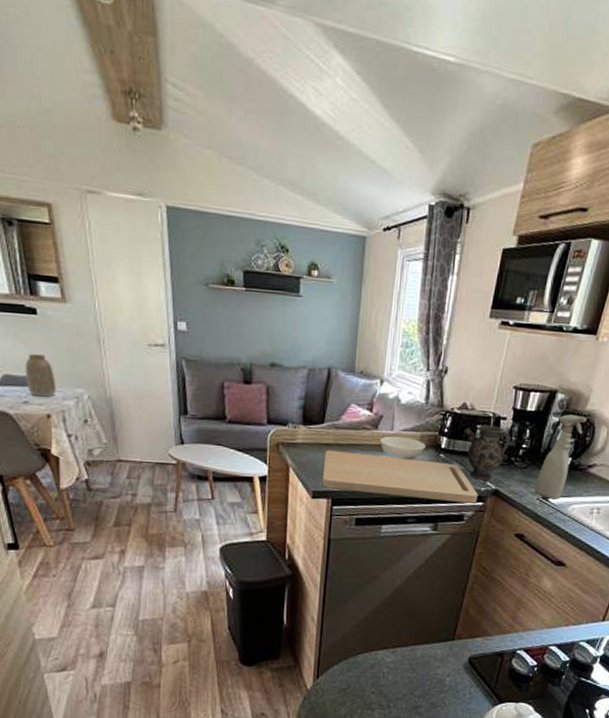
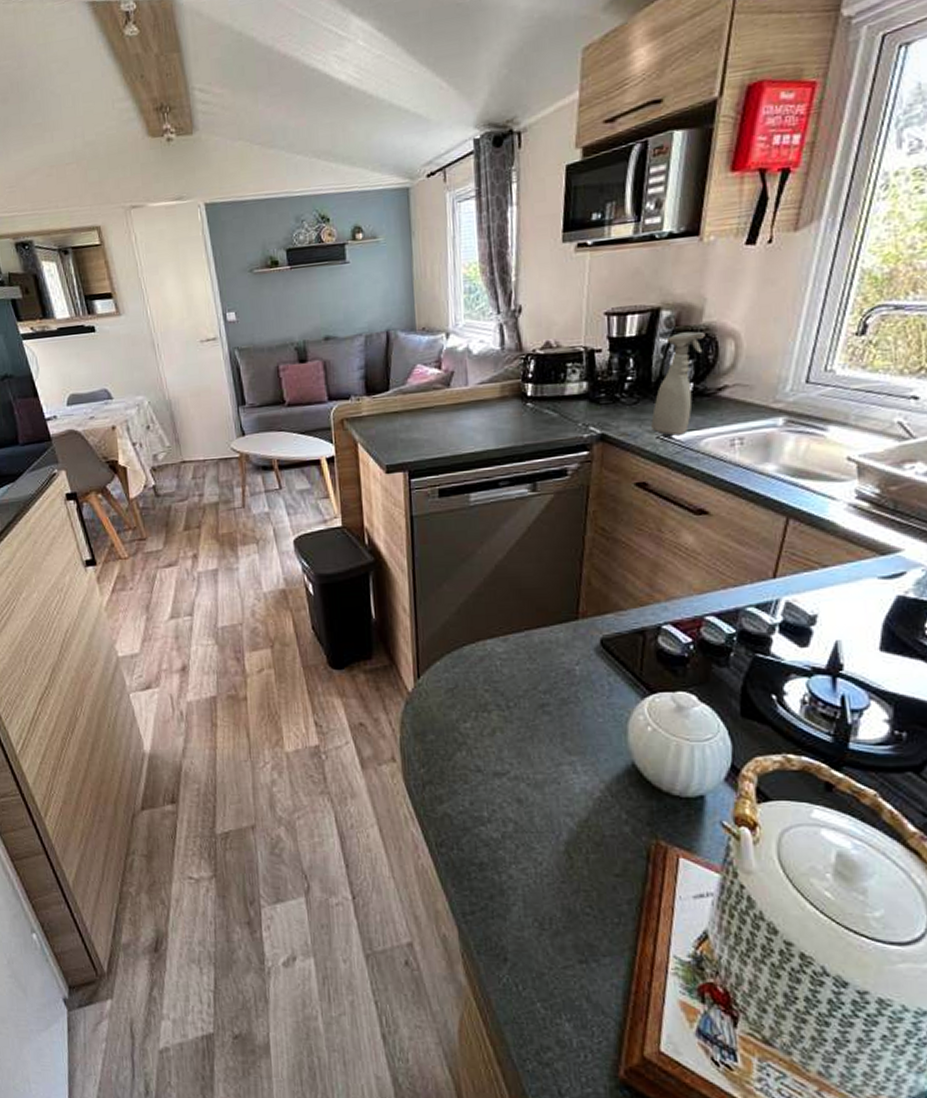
vase: present [25,354,56,398] -> none [88,369,119,412]
cutting board: present [321,450,478,504] -> none [394,411,581,461]
bowl: present [379,436,426,460] -> none [453,390,509,417]
ewer: present [465,424,511,480] -> none [553,360,611,426]

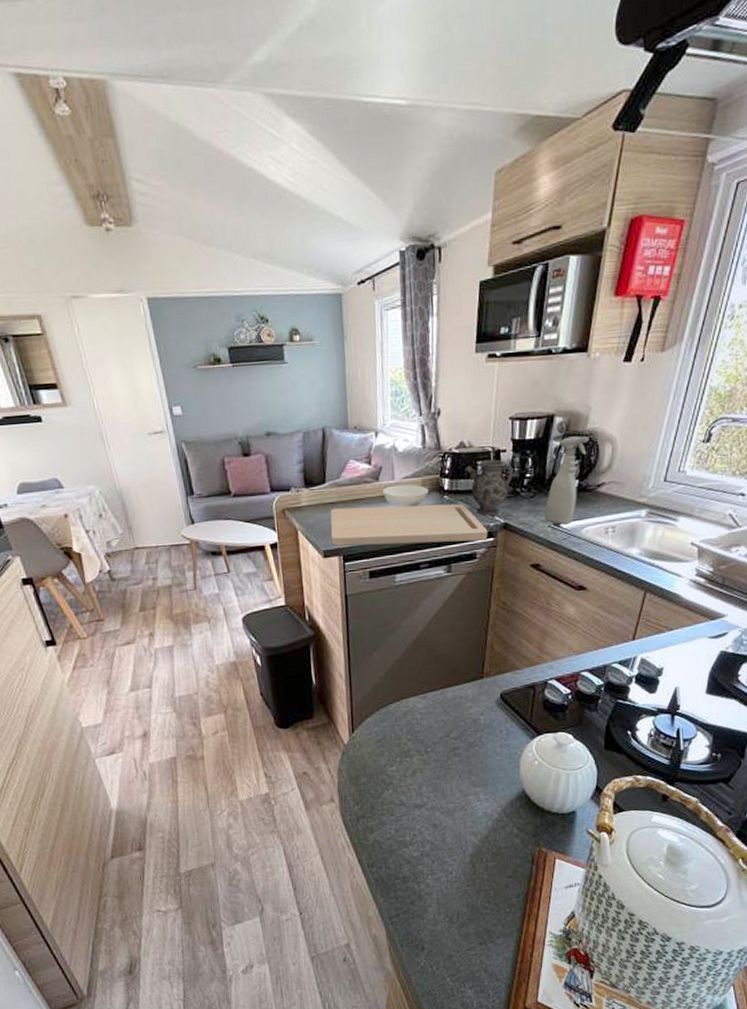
cutting board: none [394,411,581,461] -> present [330,503,488,546]
bowl: none [453,390,509,417] -> present [382,484,429,508]
ewer: none [553,360,611,426] -> present [466,459,514,516]

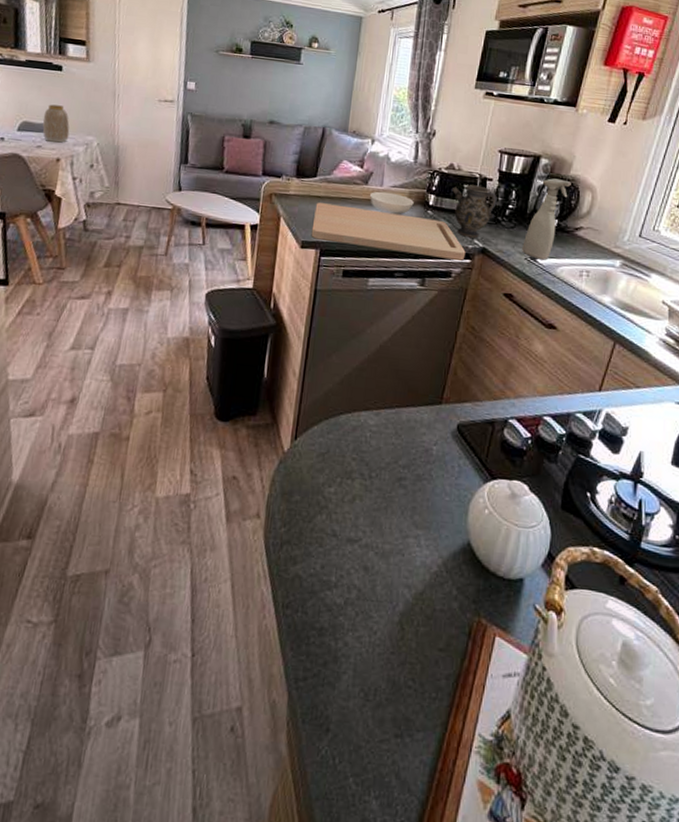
vase: none [37,459,70,500] -> present [42,104,70,144]

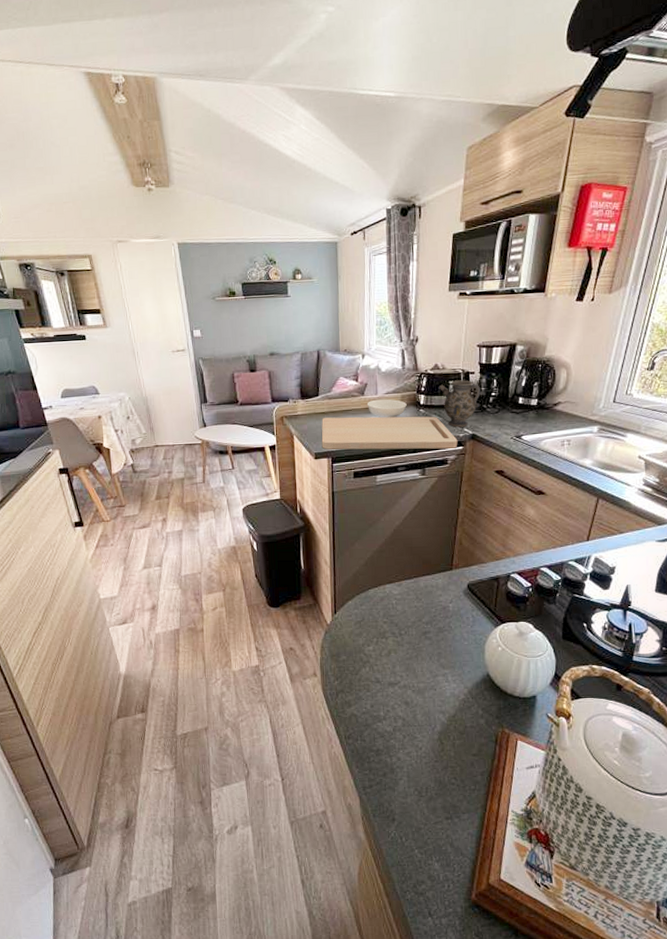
vase: present [42,104,70,144] -> none [79,370,104,404]
spray bottle: present [522,178,571,260] -> none [507,362,547,437]

